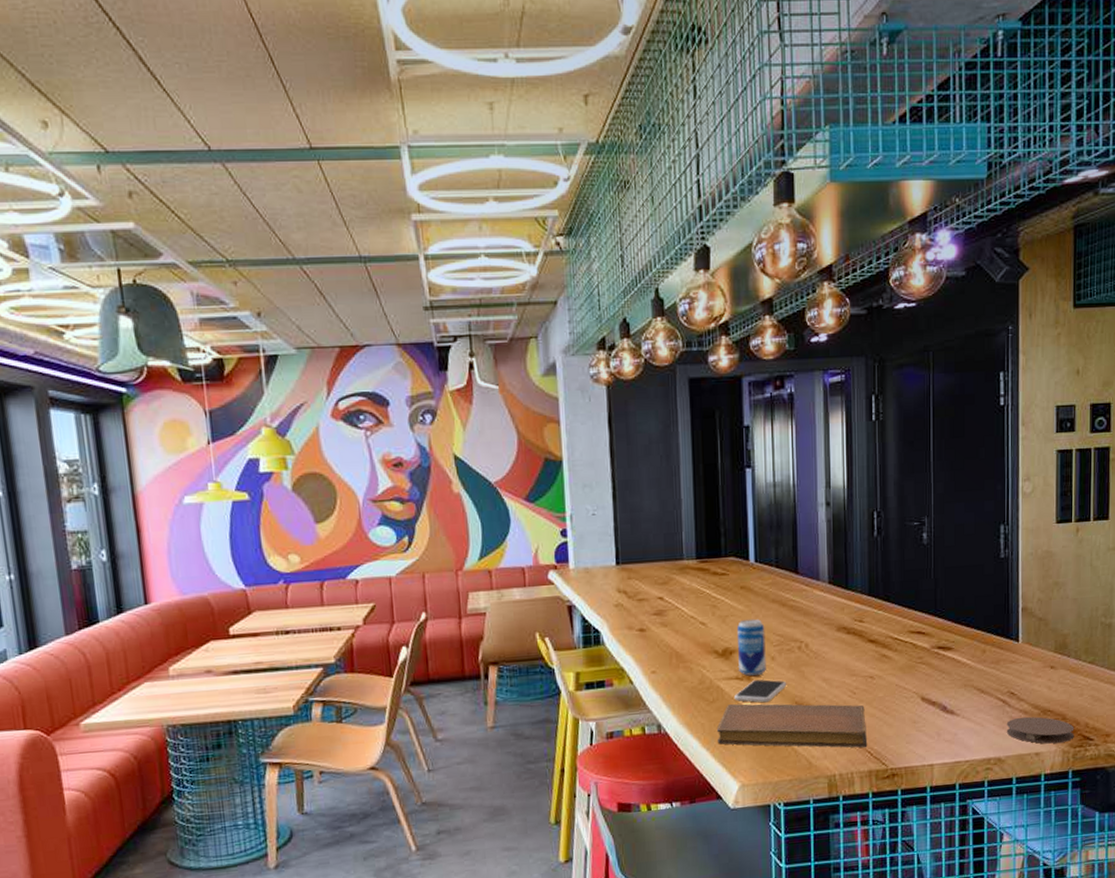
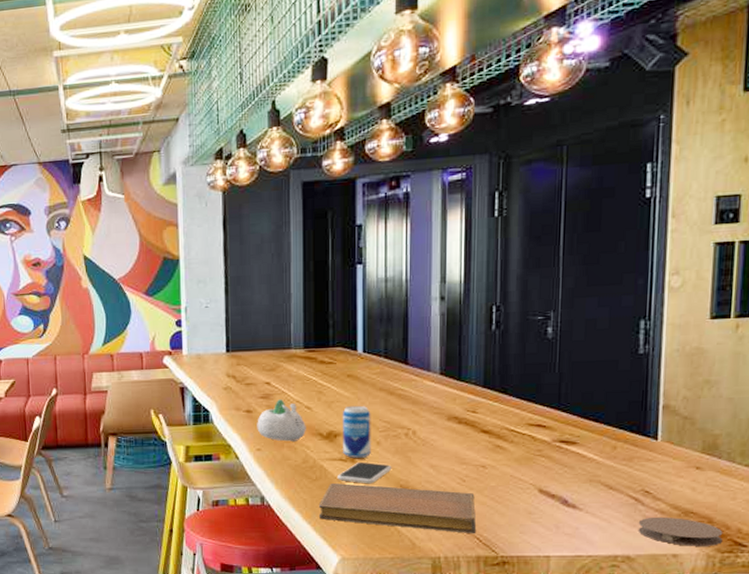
succulent planter: none [651,615,702,662] -> present [257,399,306,442]

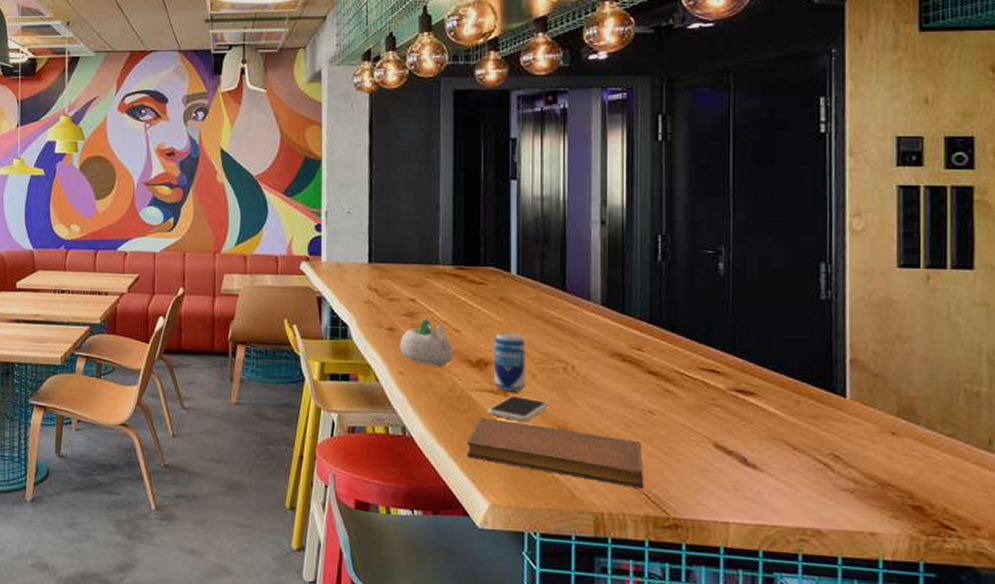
coaster: present [638,516,723,546] -> none [828,486,927,527]

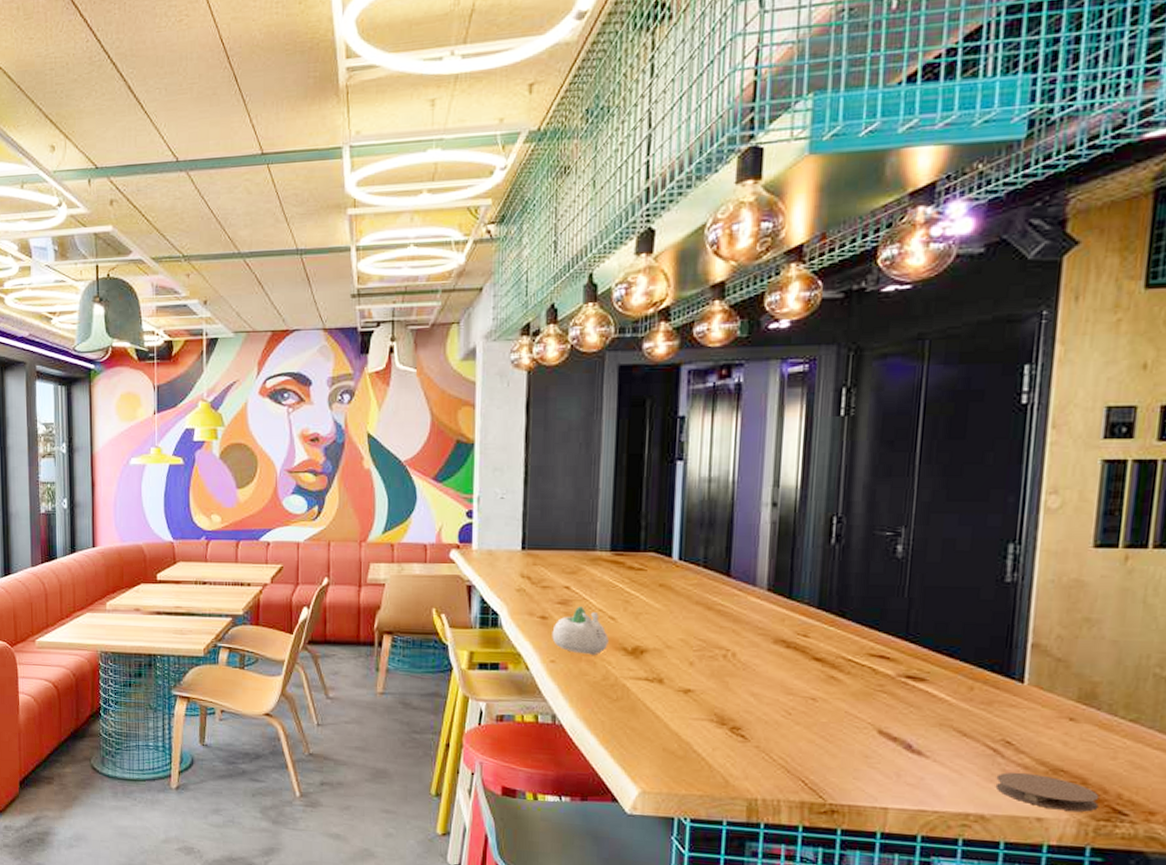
notebook: present [466,418,644,489] -> none [618,706,802,775]
smartphone: present [488,396,549,422] -> none [642,684,706,710]
beverage can: present [493,331,526,391] -> none [648,619,685,679]
coaster: none [828,486,927,527] -> present [995,772,1100,812]

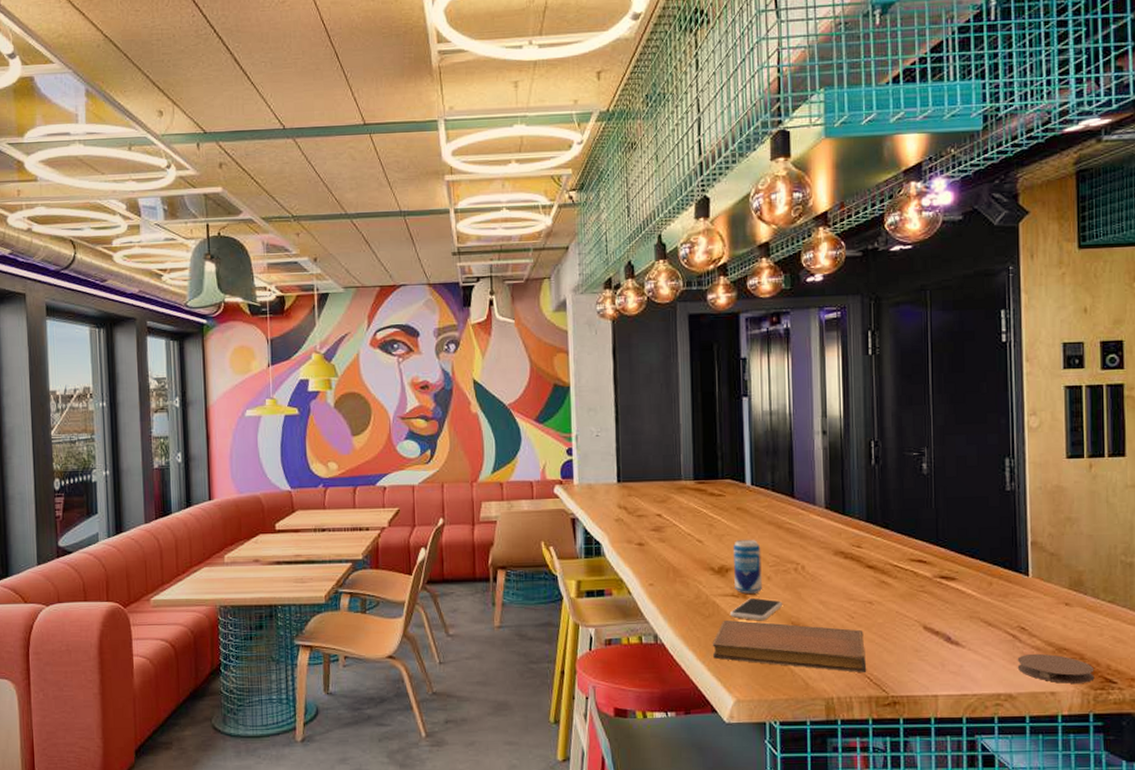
succulent planter: present [552,606,609,655] -> none [649,532,698,576]
notebook: none [618,706,802,775] -> present [712,620,867,672]
smartphone: none [642,684,706,710] -> present [730,598,783,621]
beverage can: none [648,619,685,679] -> present [732,539,762,594]

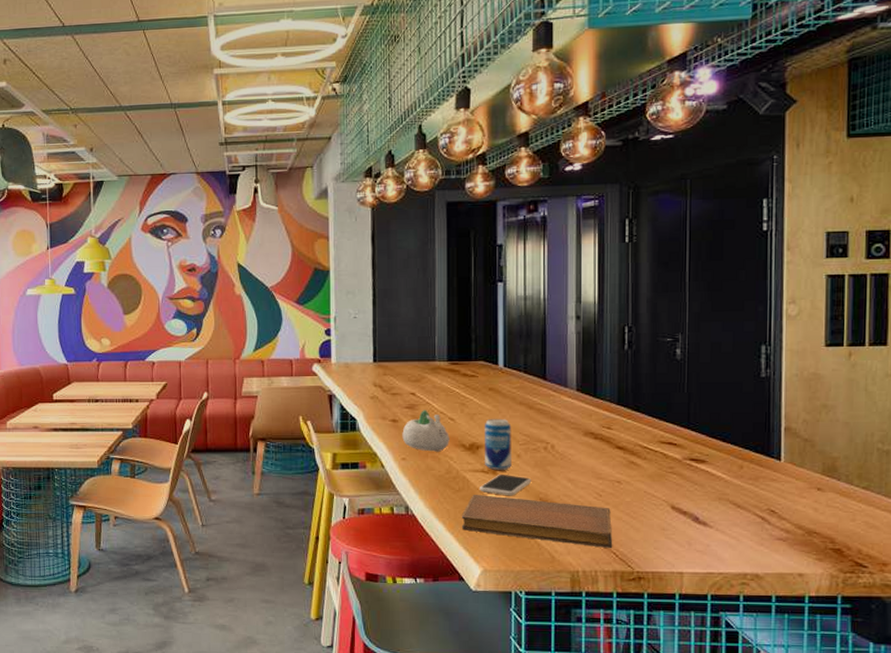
succulent planter: none [649,532,698,576] -> present [402,410,450,452]
coaster: present [1017,653,1095,683] -> none [765,536,845,566]

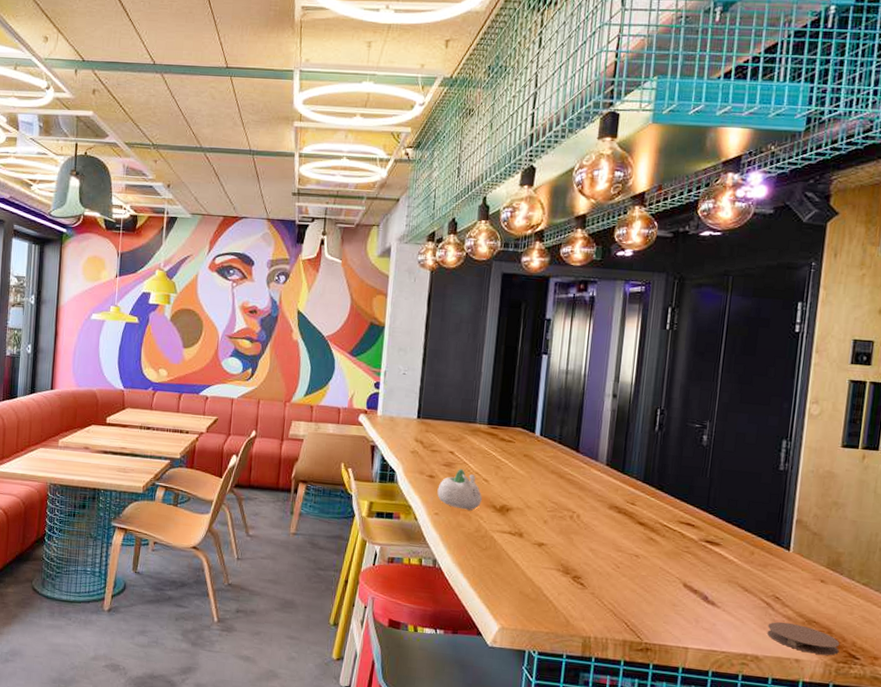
notebook: present [461,495,613,548] -> none [485,555,627,618]
smartphone: present [480,475,532,496] -> none [505,538,556,560]
beverage can: present [484,418,512,470] -> none [512,483,542,534]
coaster: none [765,536,845,566] -> present [767,622,840,656]

